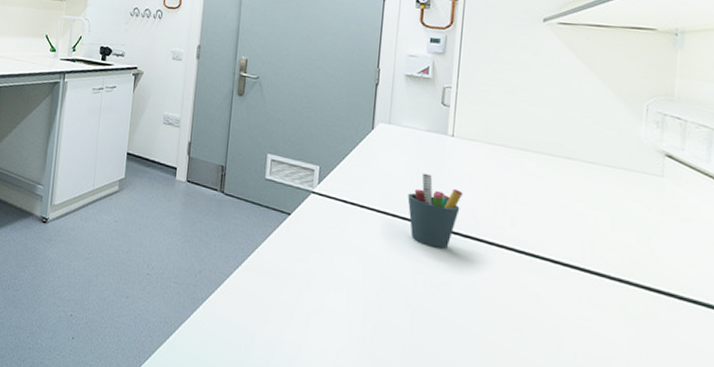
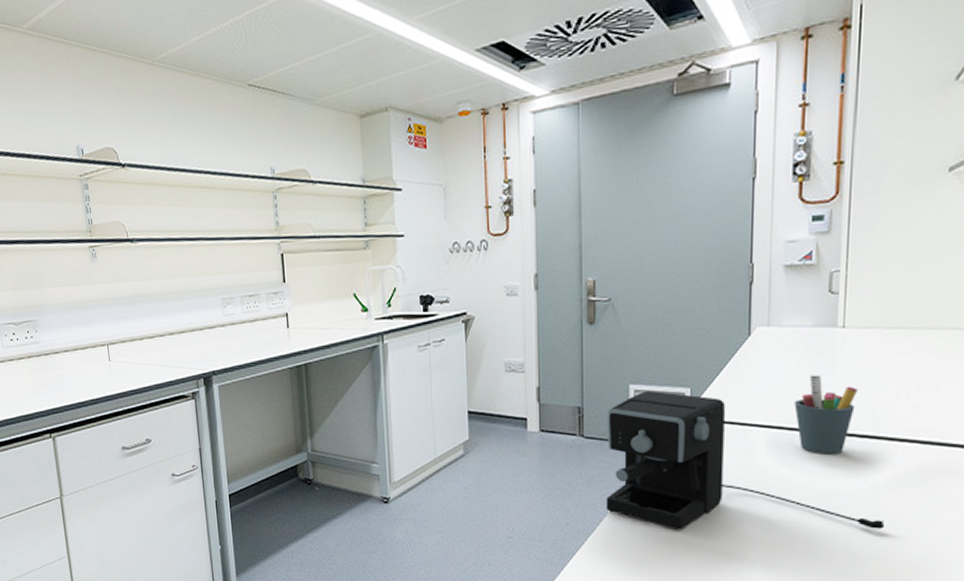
coffee maker: none [236,162,483,327] -> present [605,391,885,530]

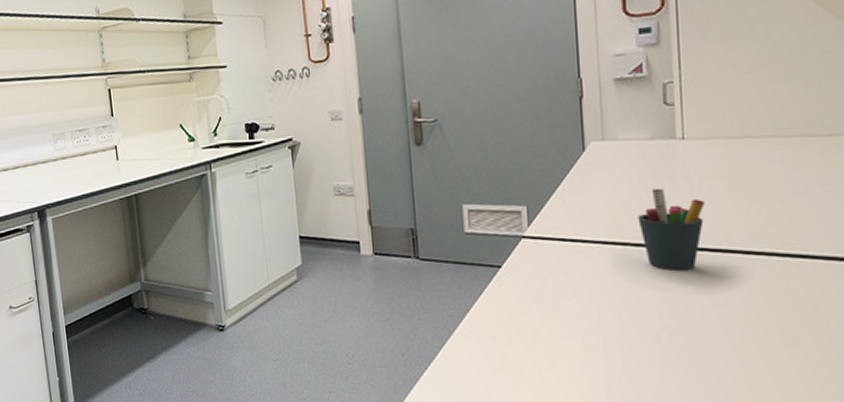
coffee maker: present [605,391,885,530] -> none [441,210,750,353]

